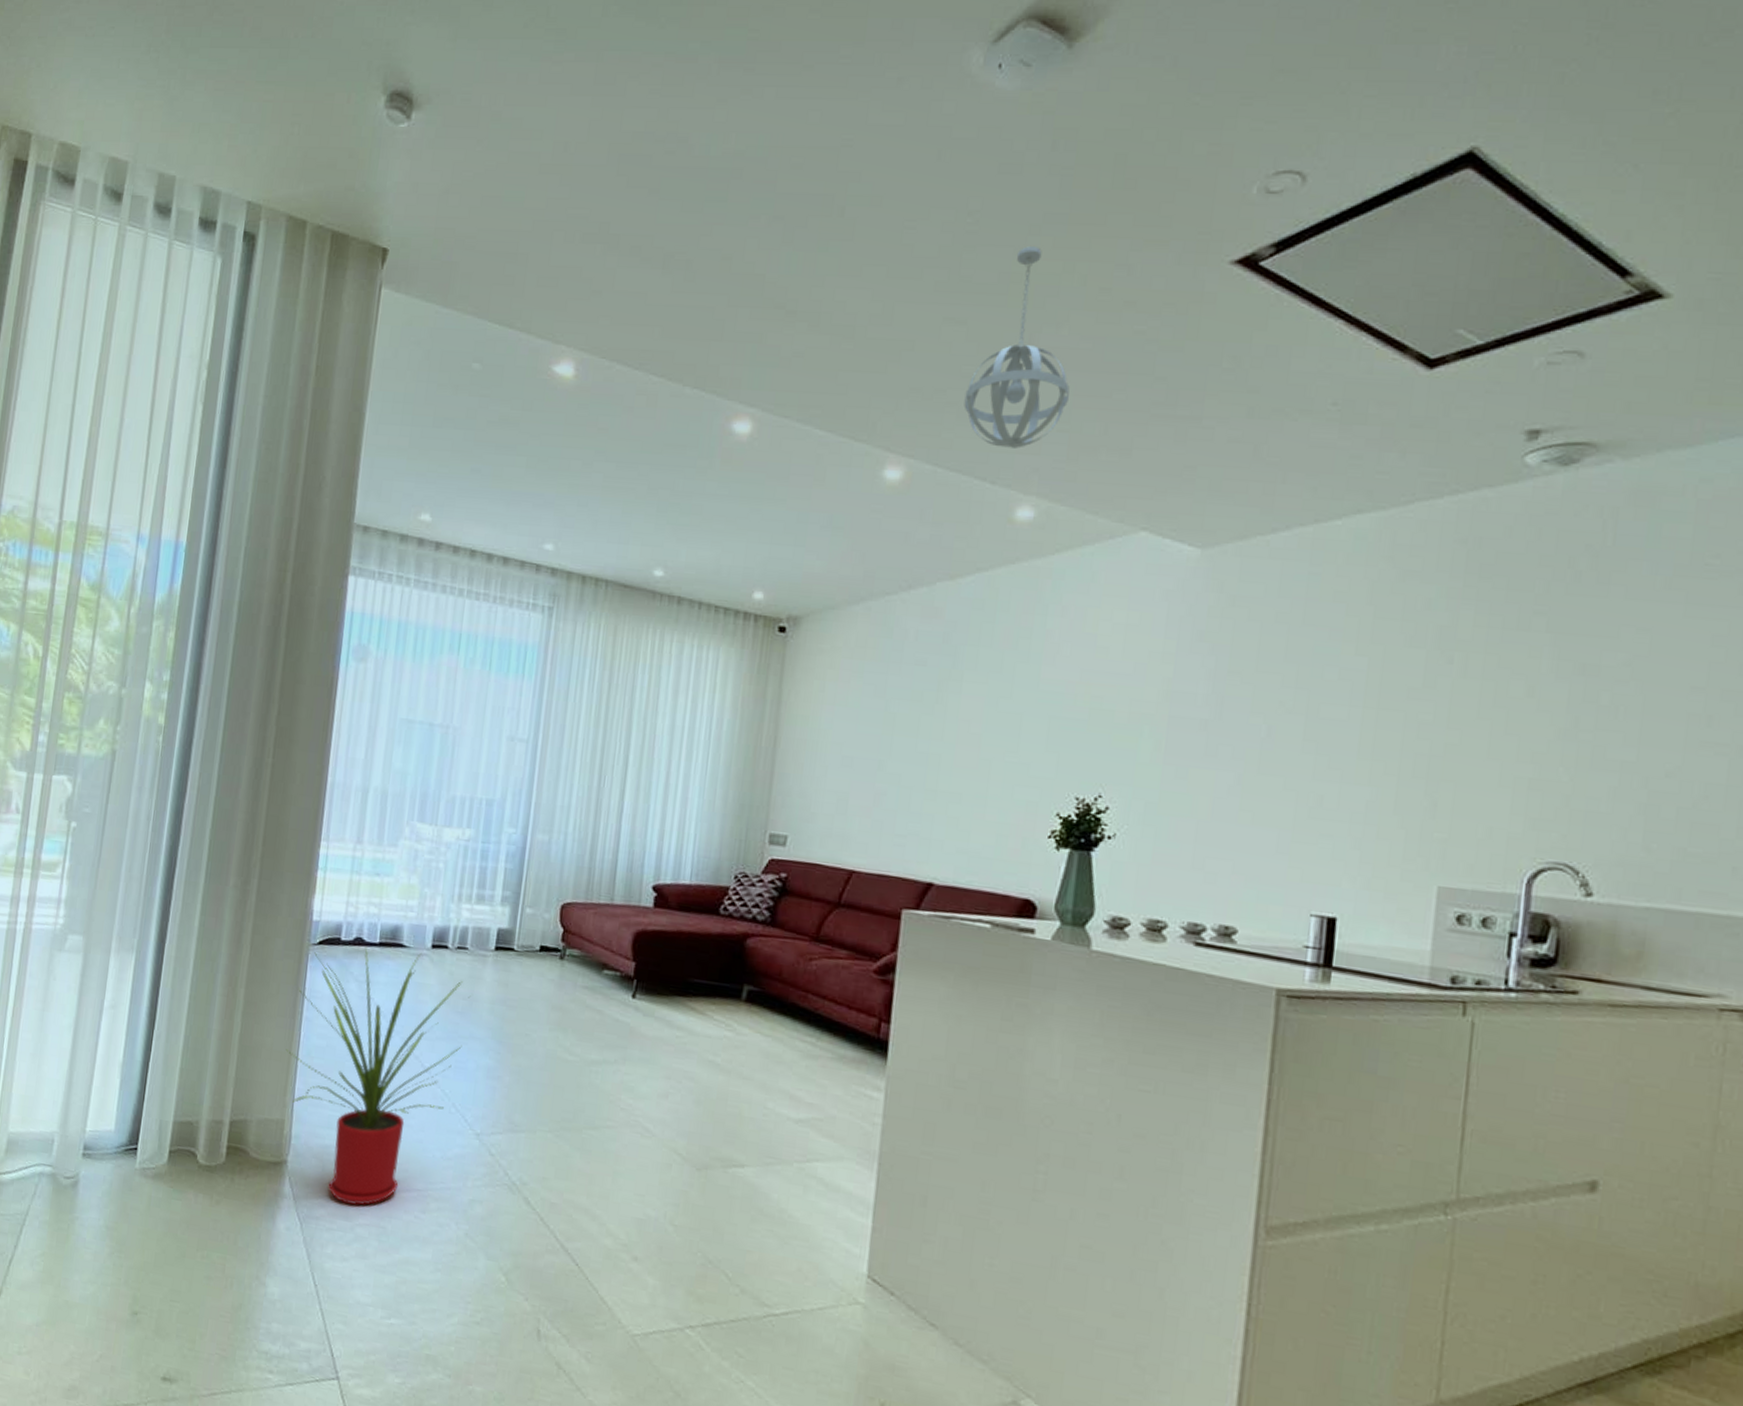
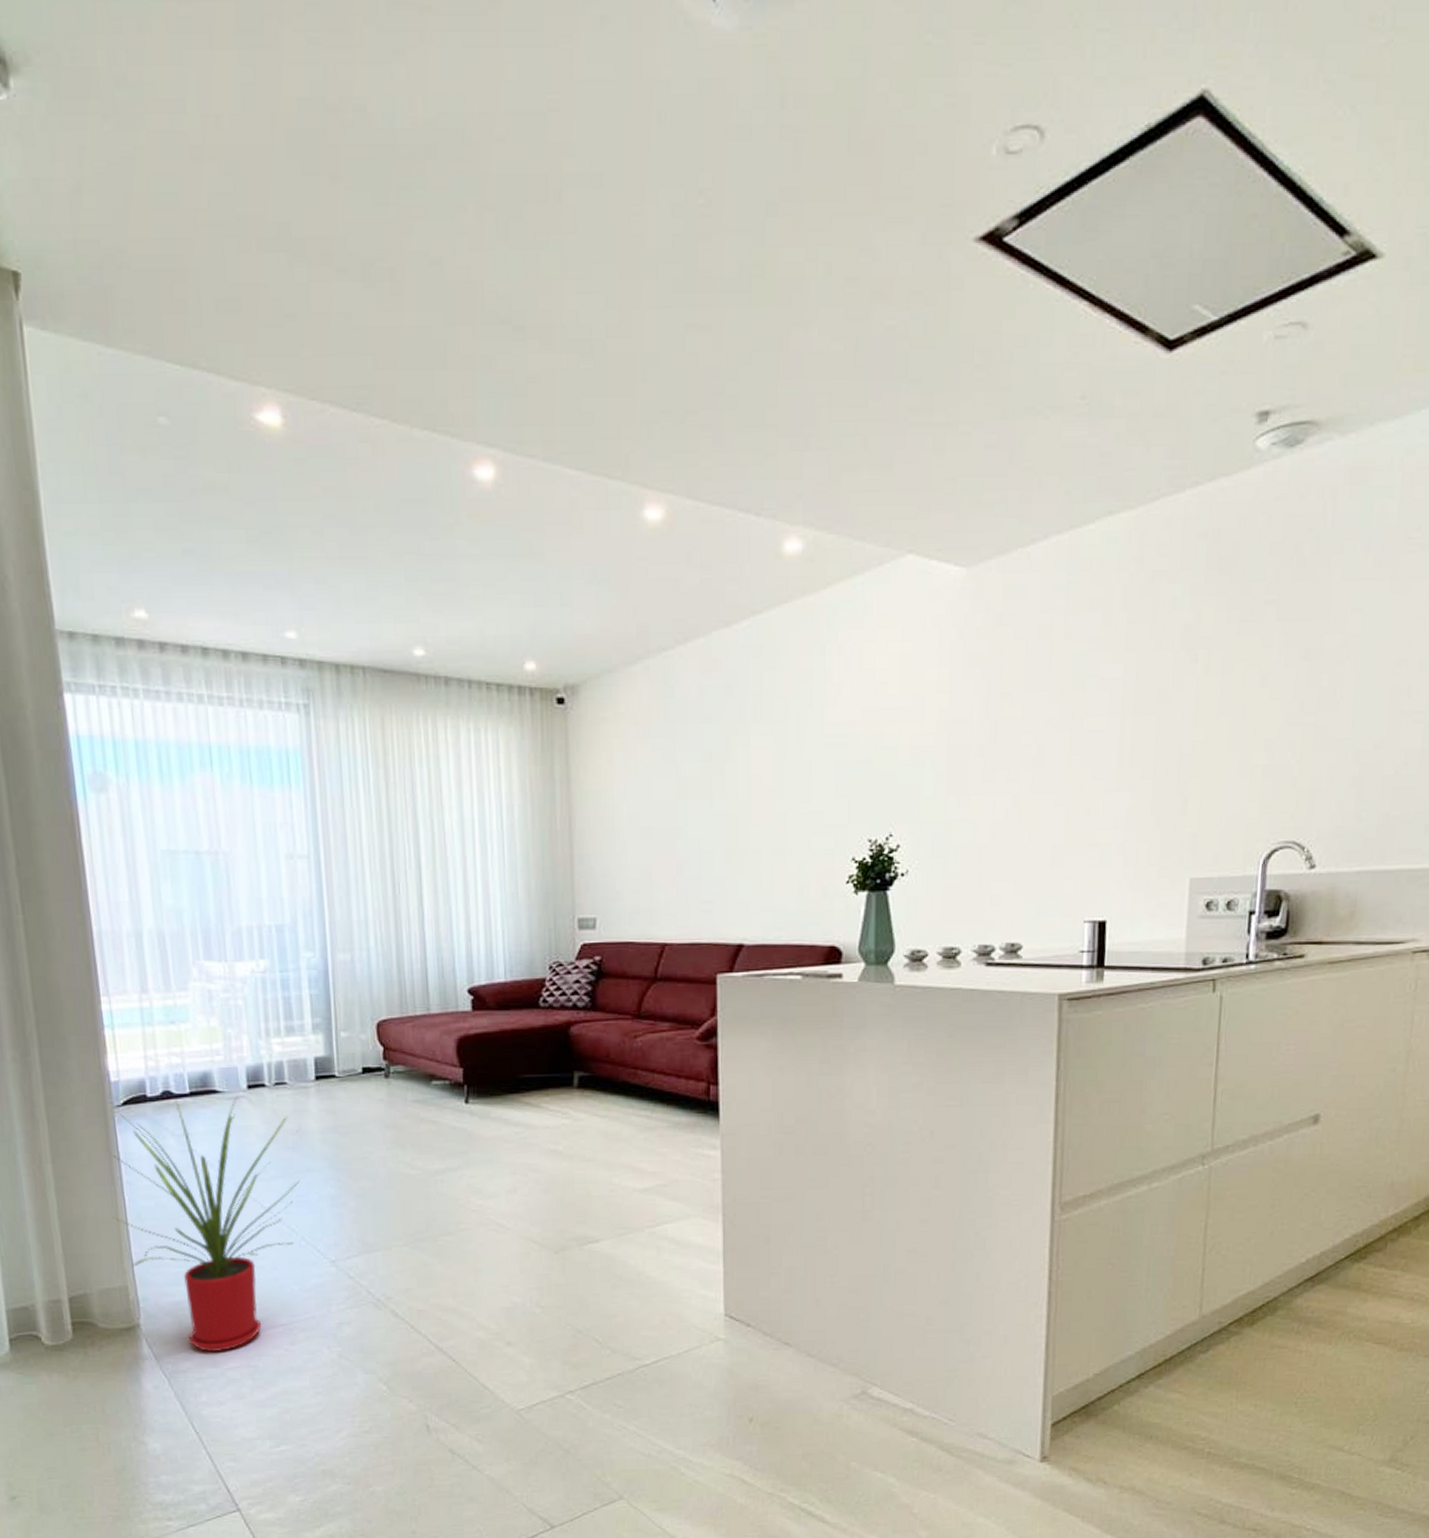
pendant light: present [964,246,1070,449] -> none [719,231,825,473]

